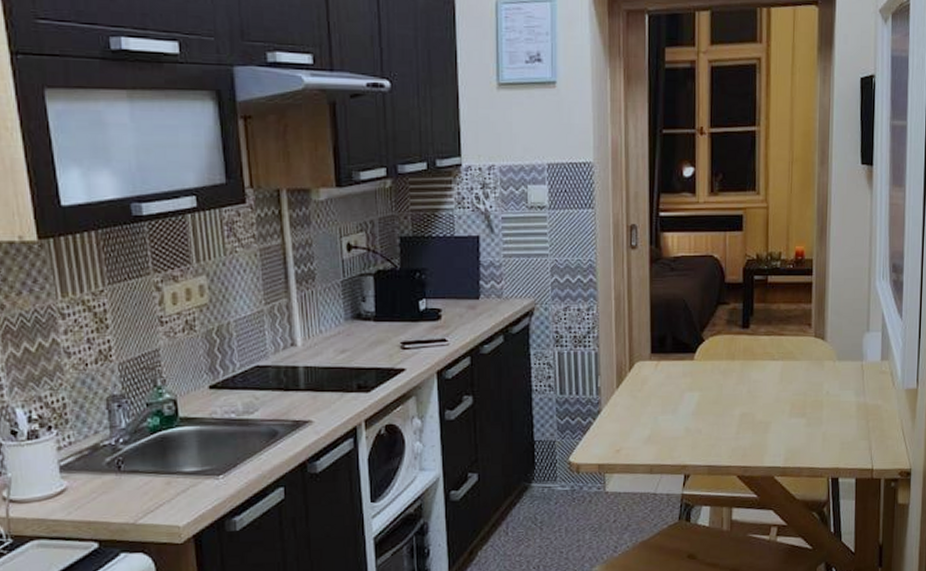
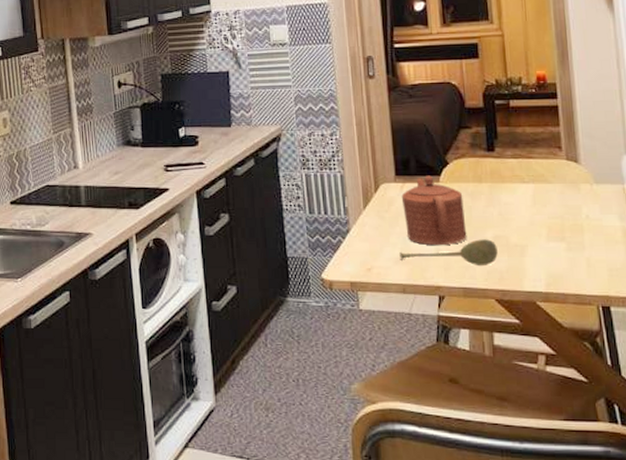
soupspoon: none [649,417,743,444] -> present [399,239,498,267]
teapot: none [655,353,716,425] -> present [401,175,467,246]

